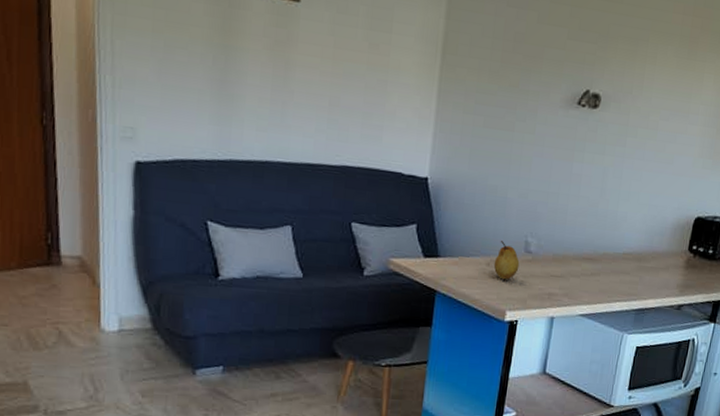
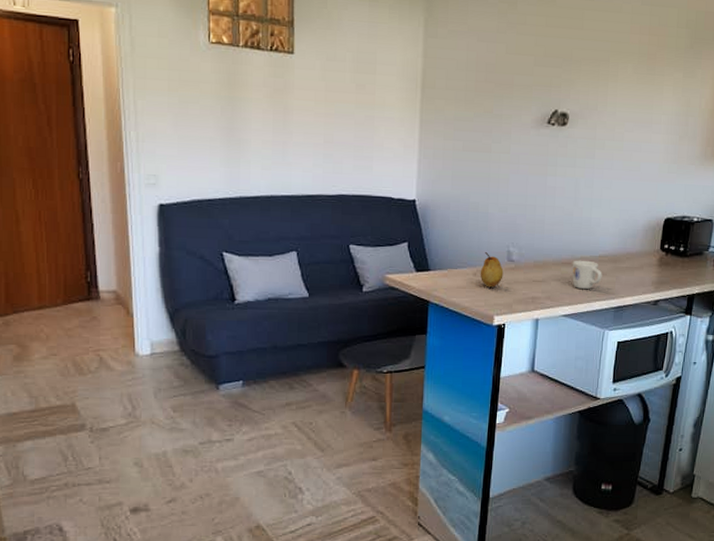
mug: none [592,255,625,289] -> present [572,260,602,290]

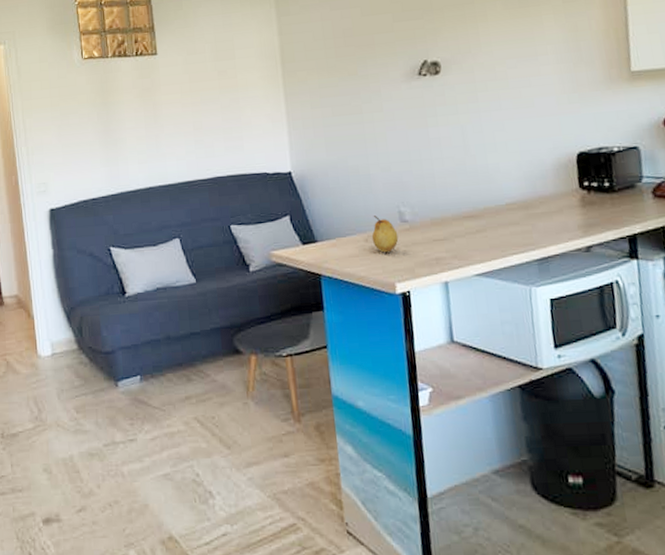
mug: present [572,260,602,290] -> none [475,210,515,244]

